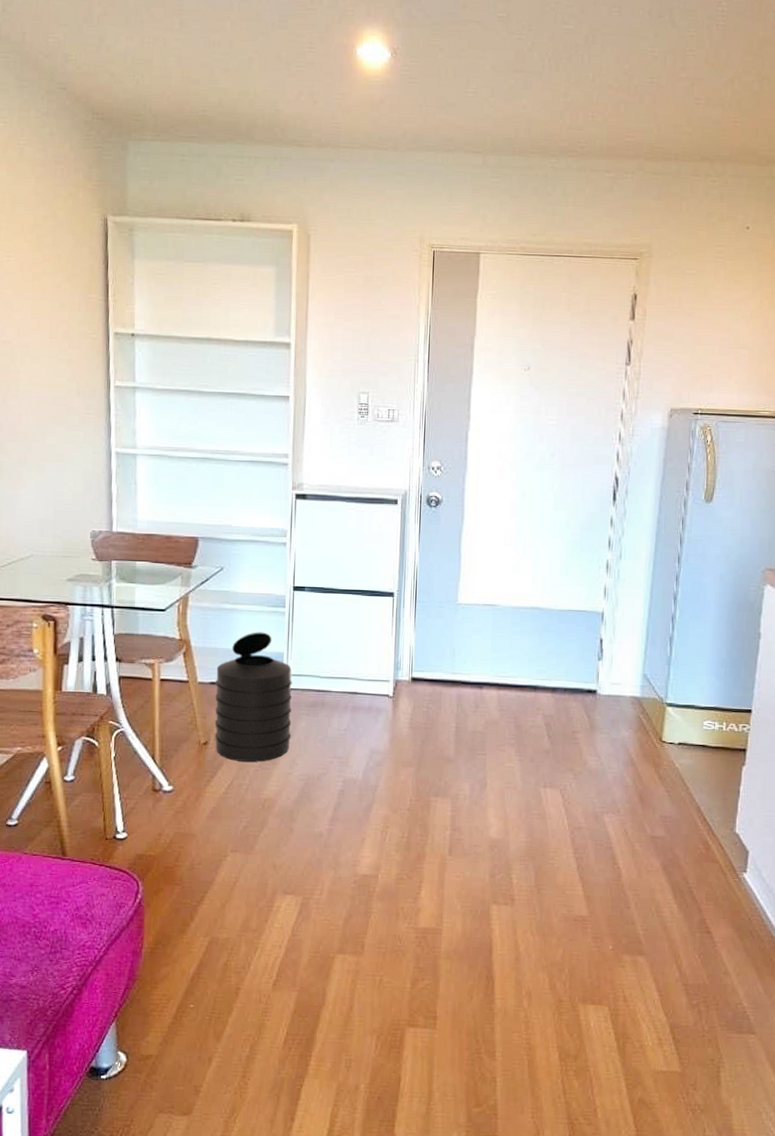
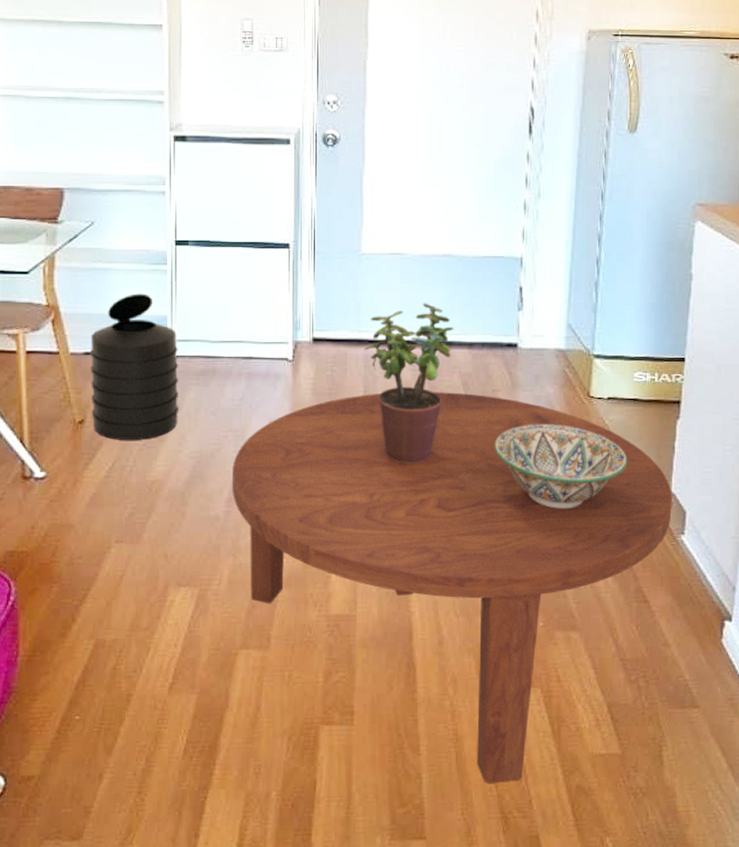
coffee table: none [335,730,736,1091] -> present [233,392,672,784]
potted plant: none [457,650,539,795] -> present [364,303,454,463]
decorative bowl: none [572,764,695,843] -> present [494,423,628,509]

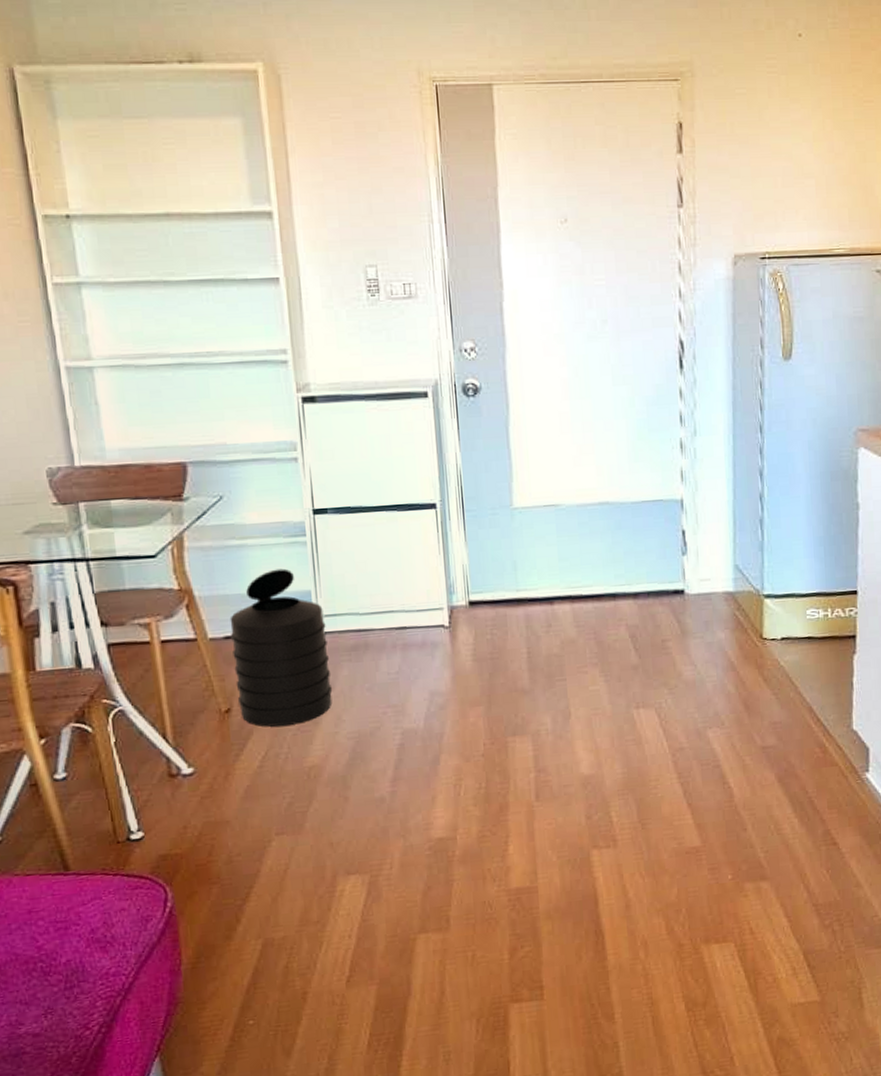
coffee table: present [233,392,672,784] -> none [394,646,855,1045]
potted plant: present [364,303,454,463] -> none [524,555,617,725]
decorative bowl: present [494,423,628,509] -> none [667,670,806,758]

